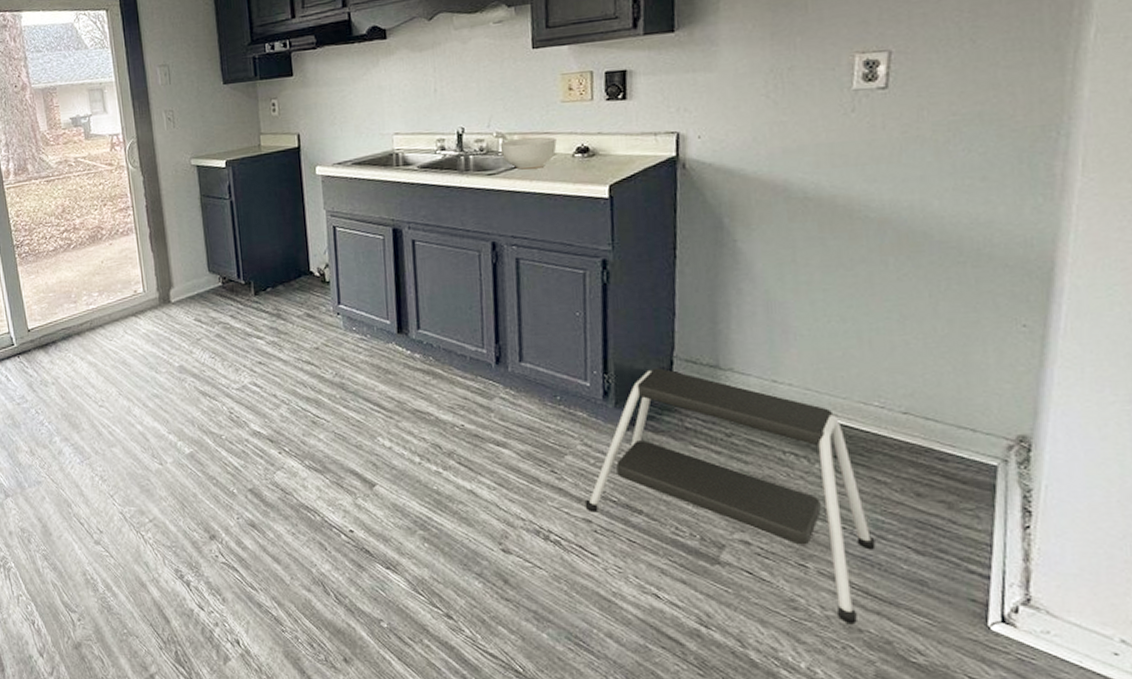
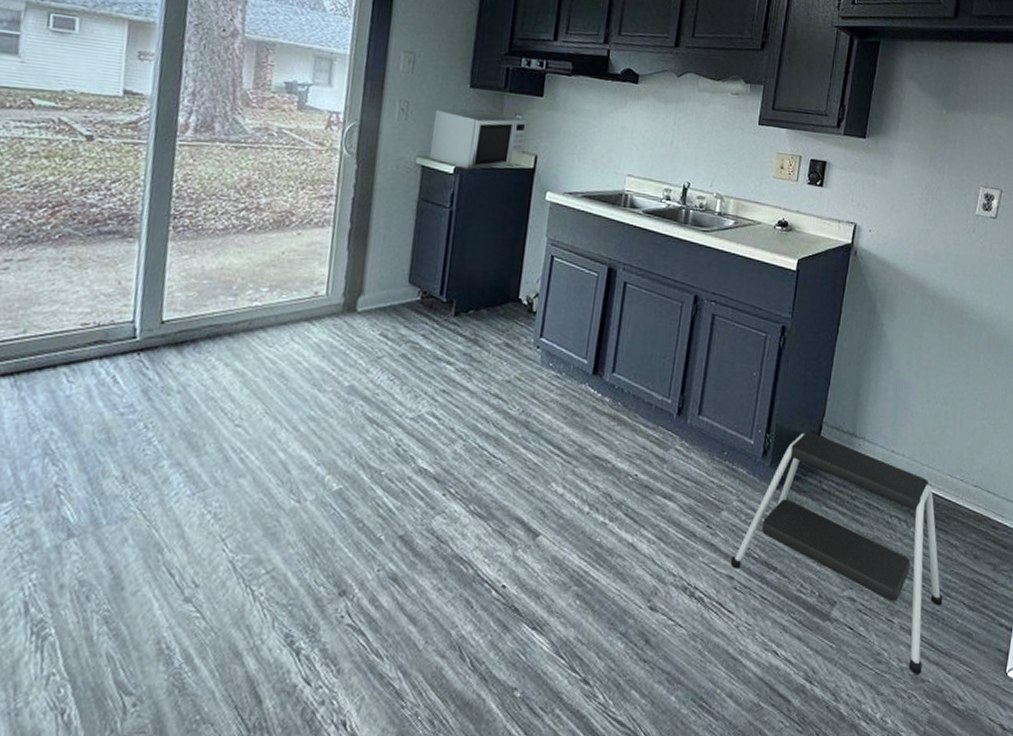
microwave: none [197,101,286,161] -> present [428,109,528,170]
bowl: present [499,137,557,170] -> none [716,202,764,233]

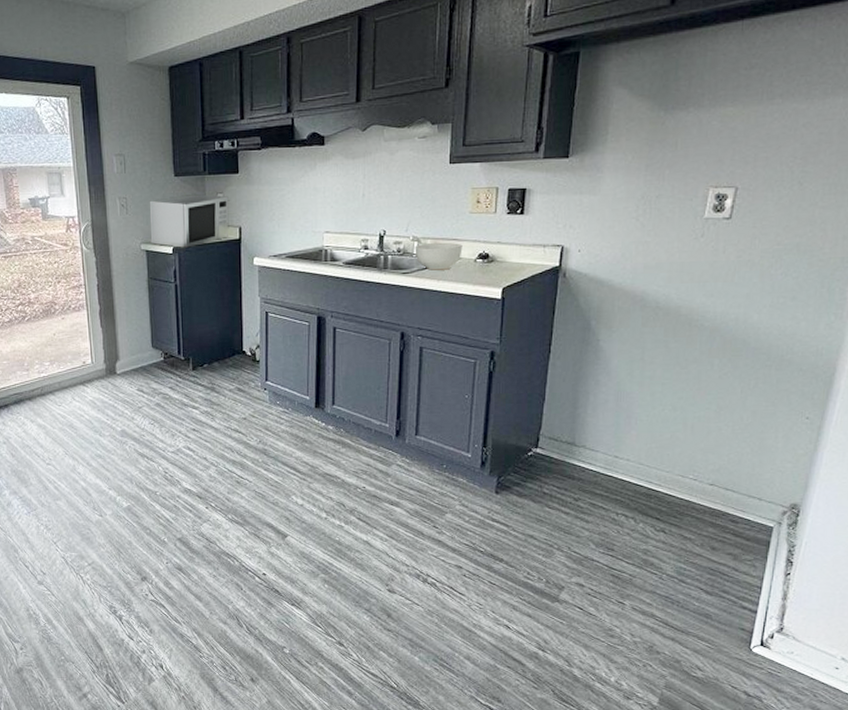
bowl: none [716,202,764,233] -> present [415,243,463,271]
step stool: present [730,431,943,674] -> none [458,443,677,647]

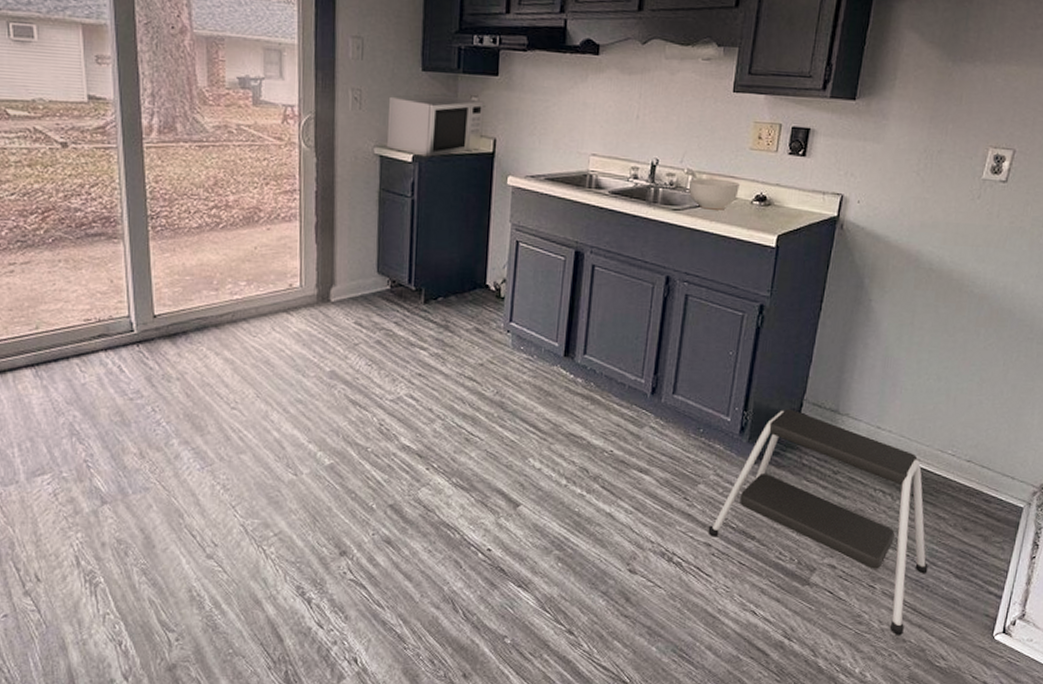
step stool: none [458,443,677,647] -> present [708,408,928,635]

